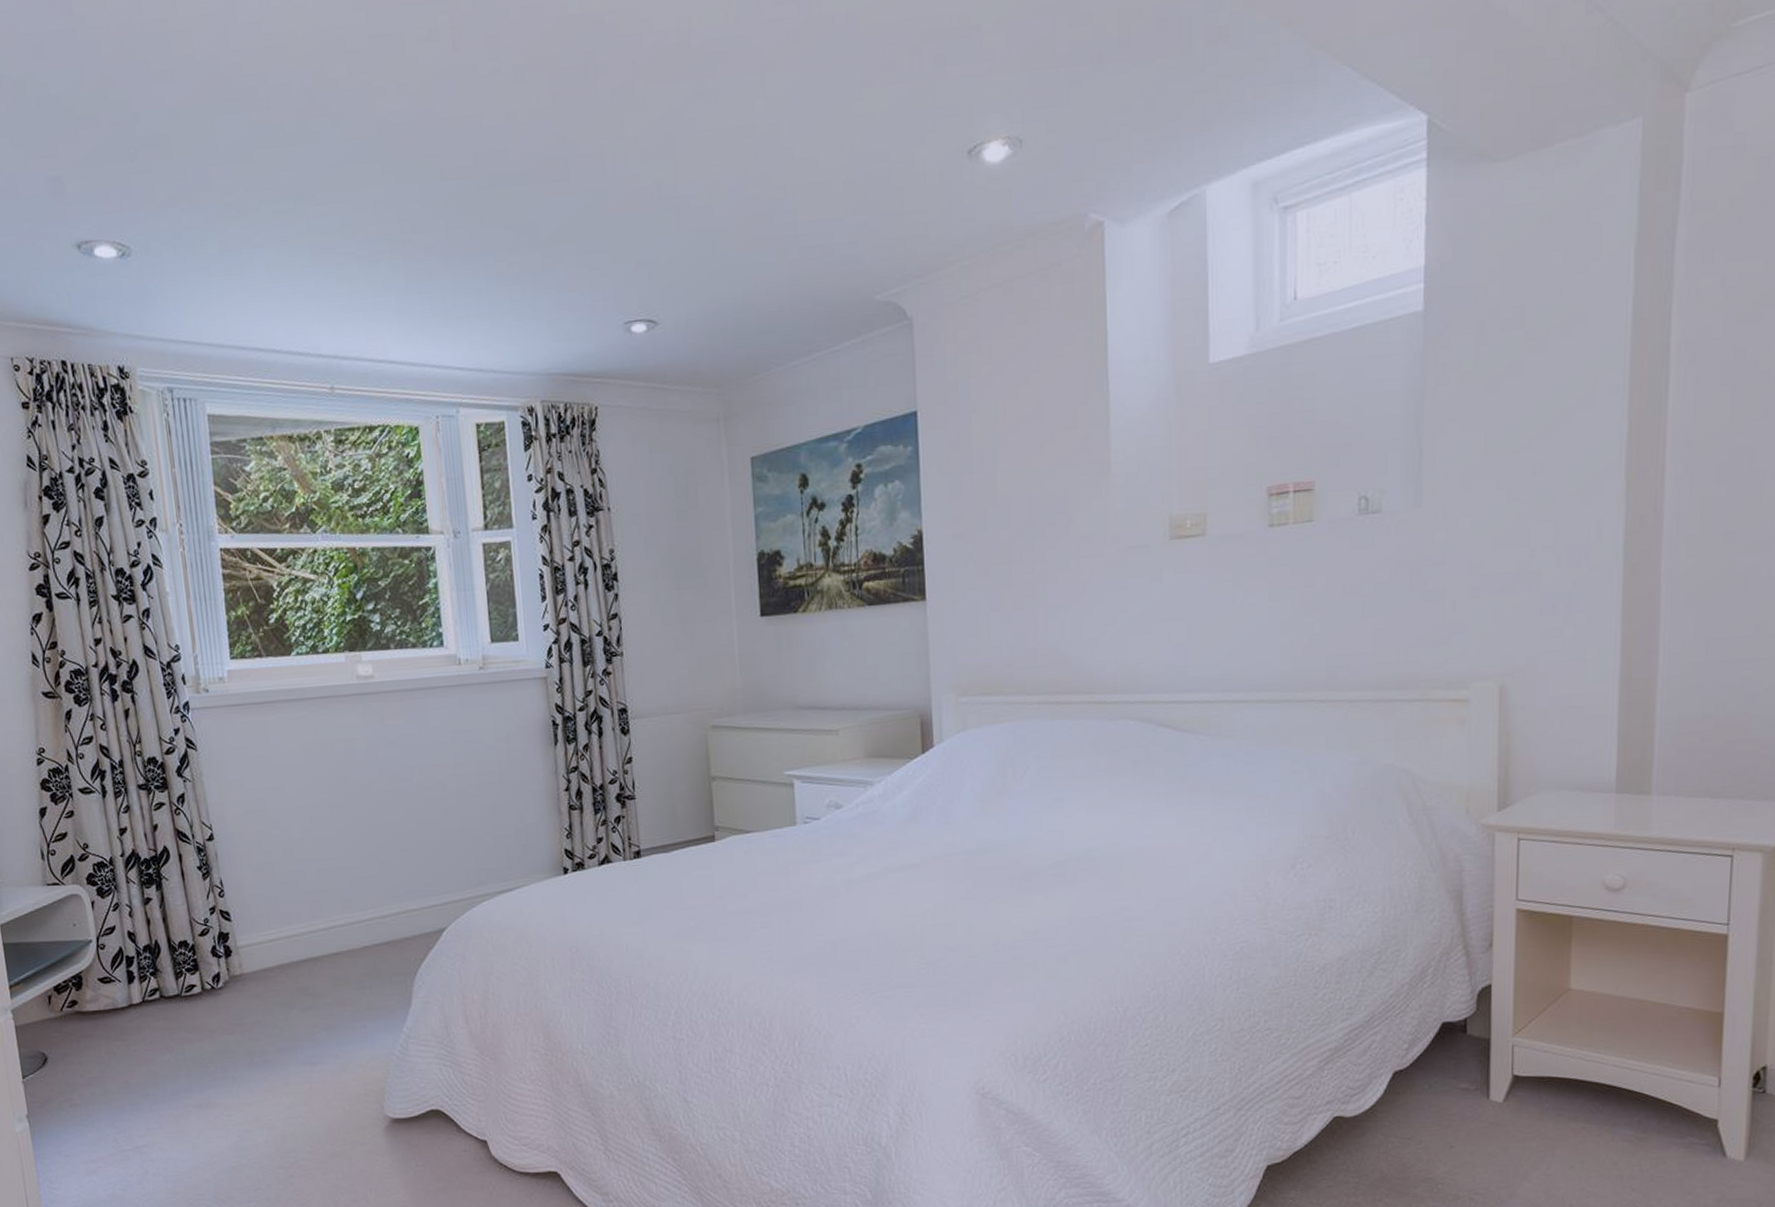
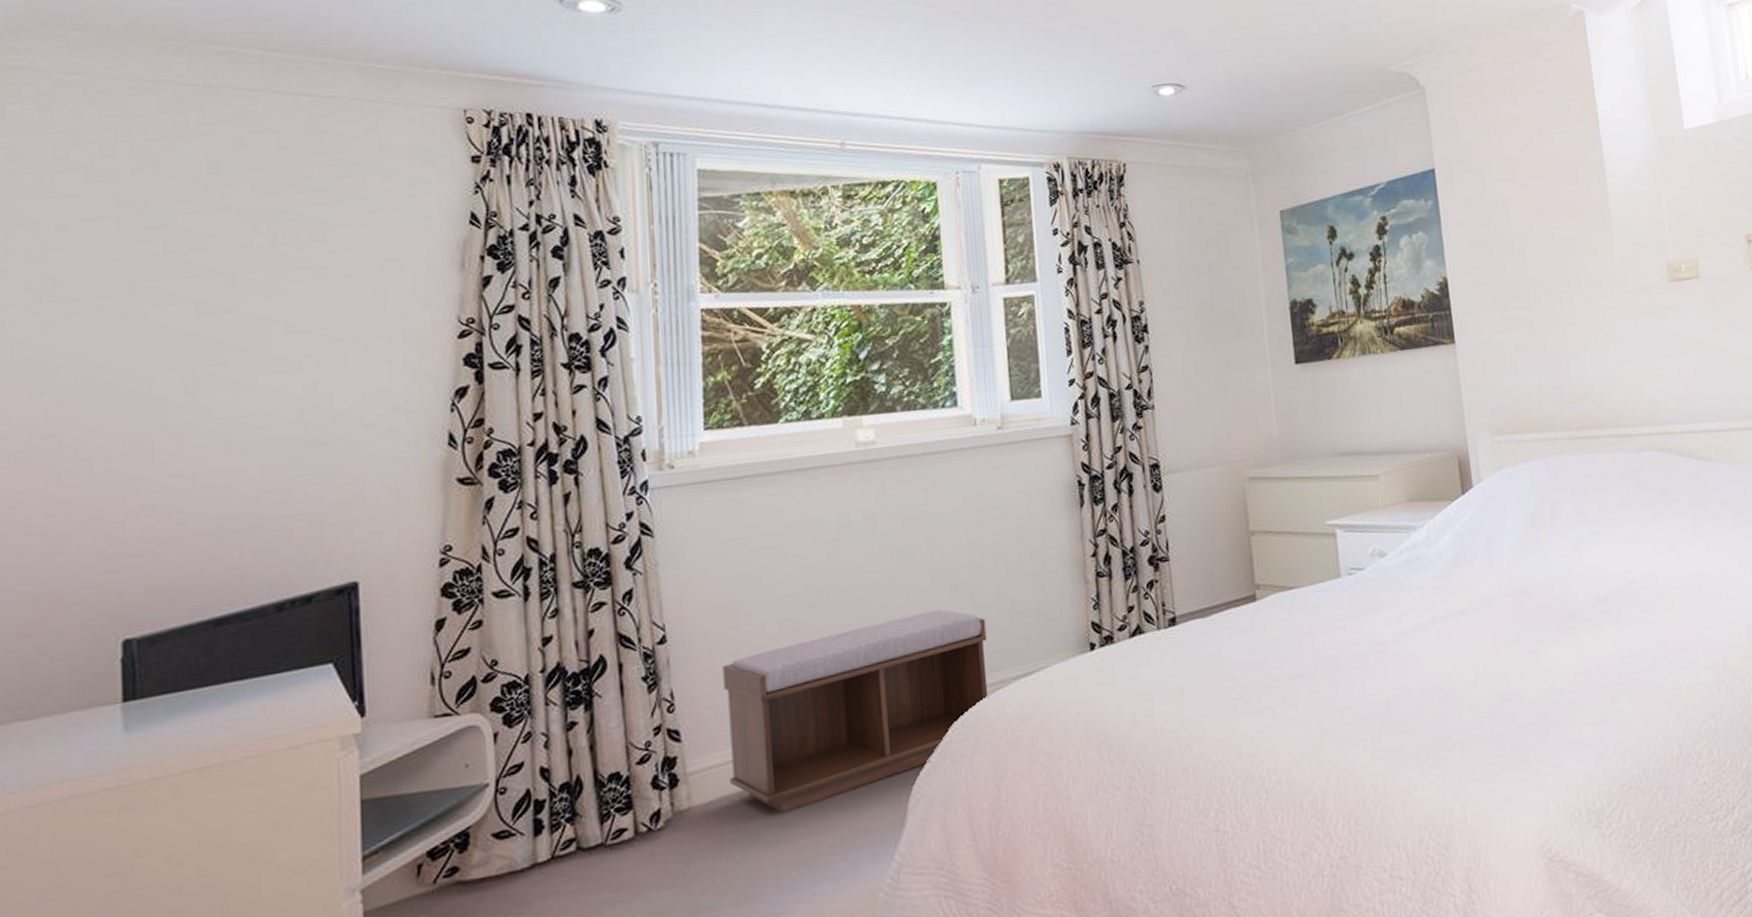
bench: none [259,828,477,986] -> present [722,609,989,814]

